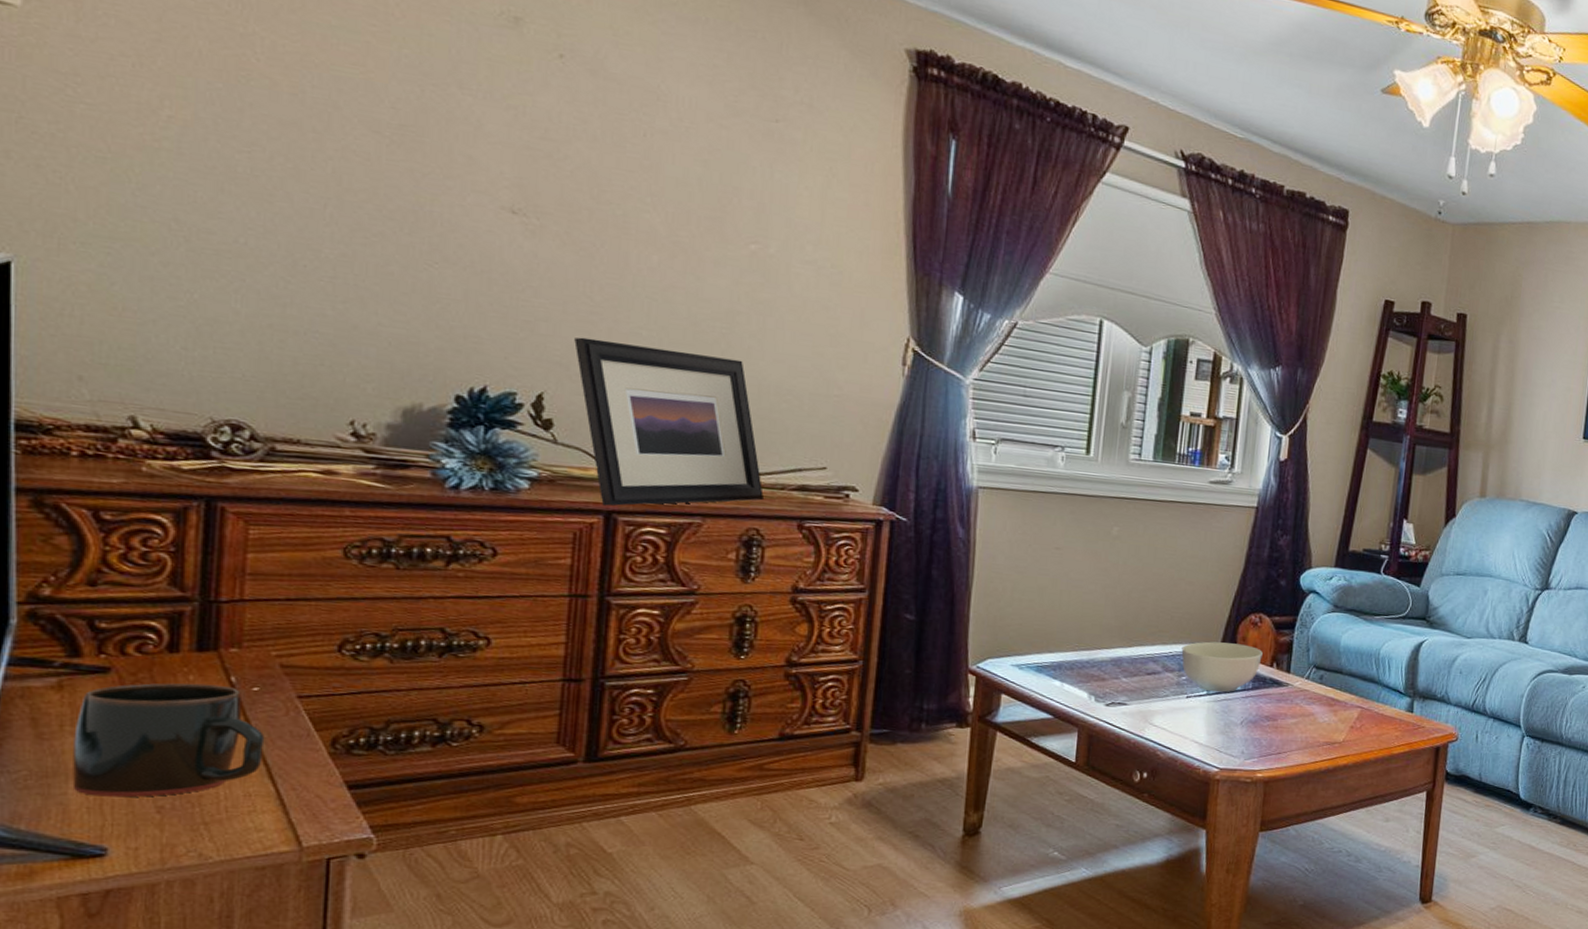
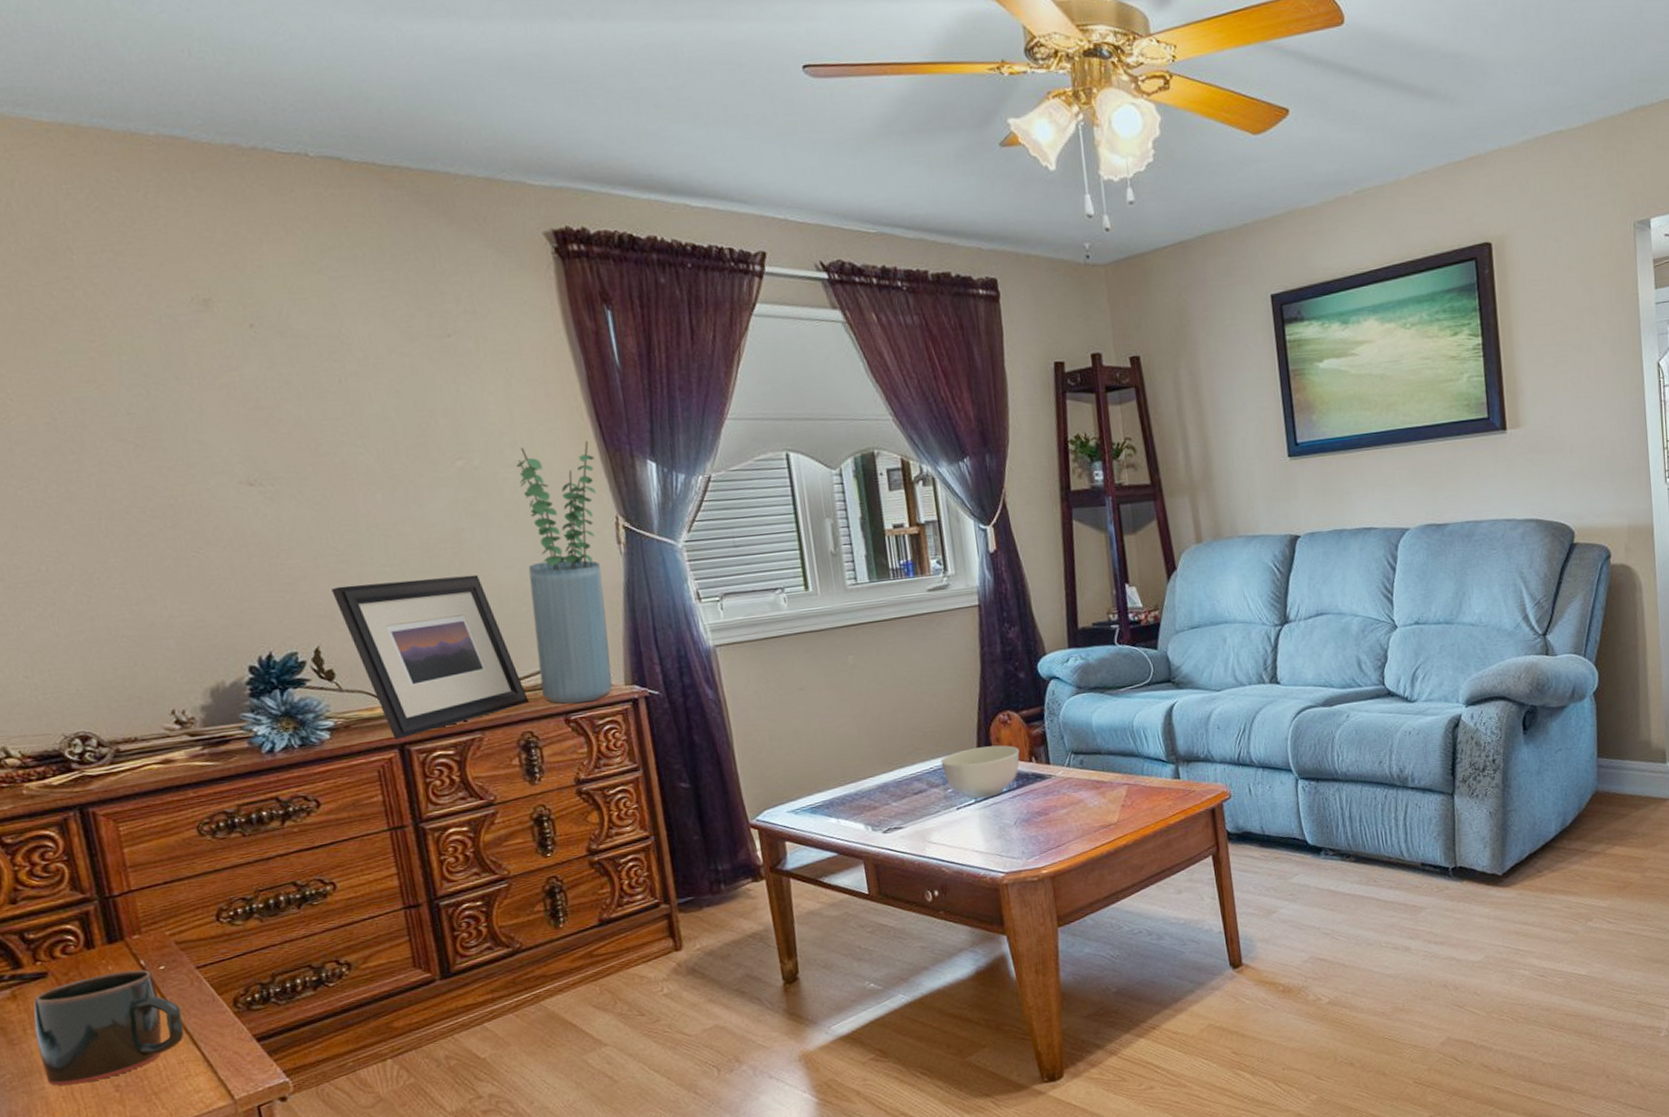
vase: none [779,248,901,514] -> present [516,440,613,705]

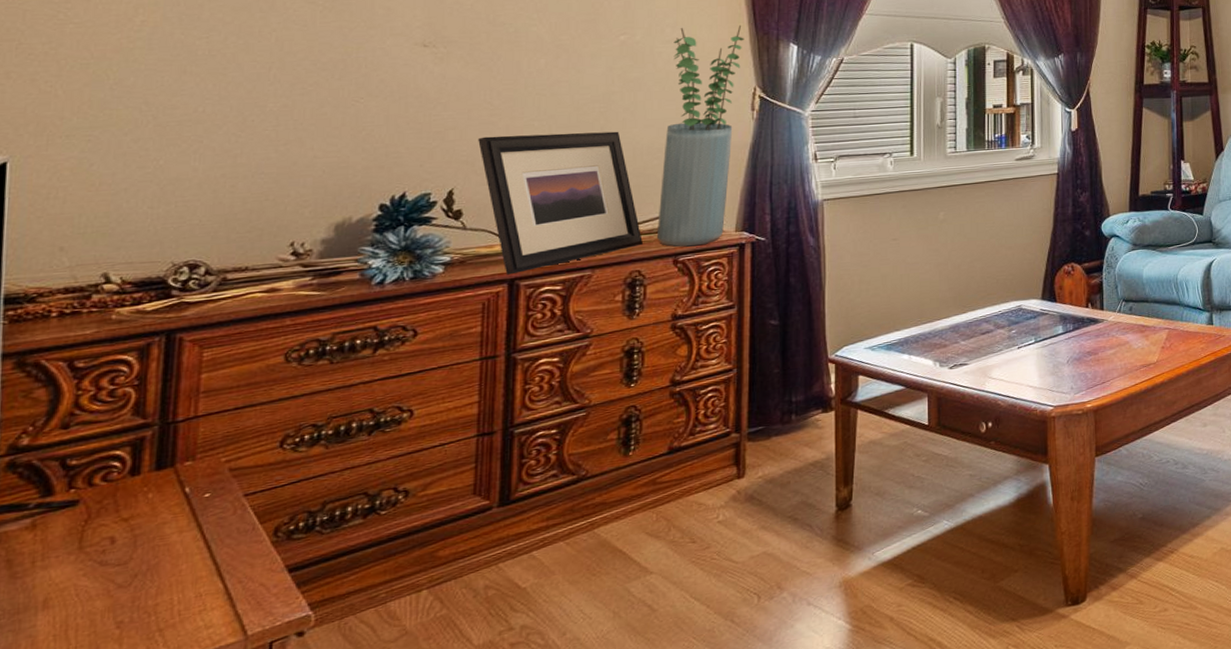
mug: present [33,969,185,1086] -> none [41,497,215,624]
bowl: present [940,745,1020,799] -> none [1009,292,1078,339]

